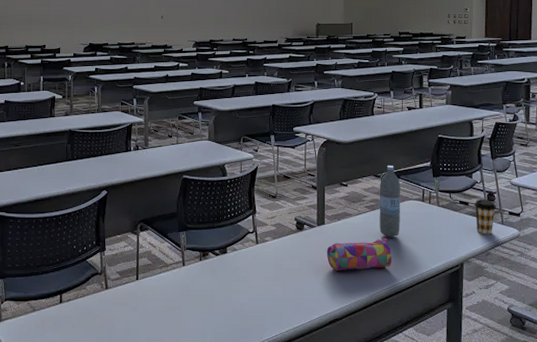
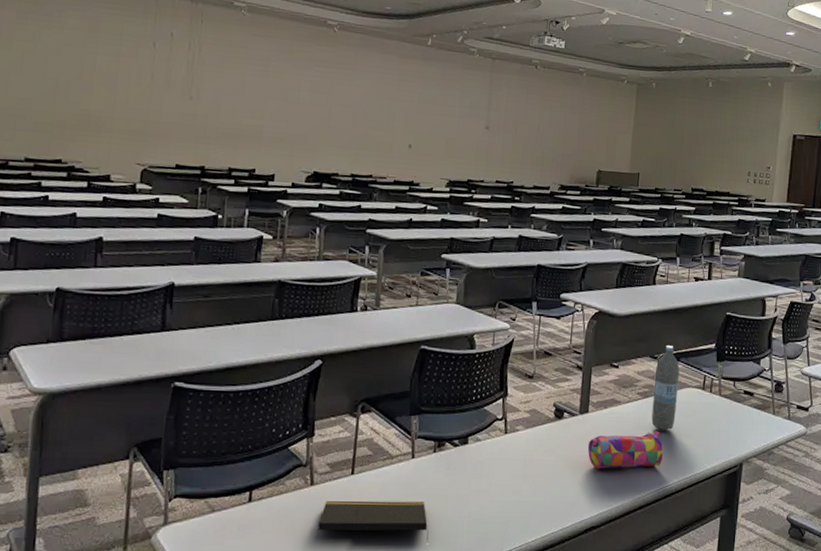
notepad: none [114,300,201,333] -> present [318,500,429,542]
coffee cup: present [474,200,497,235] -> none [760,390,785,431]

